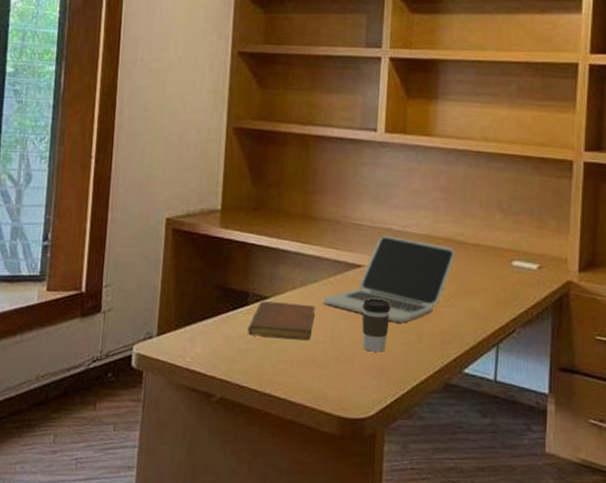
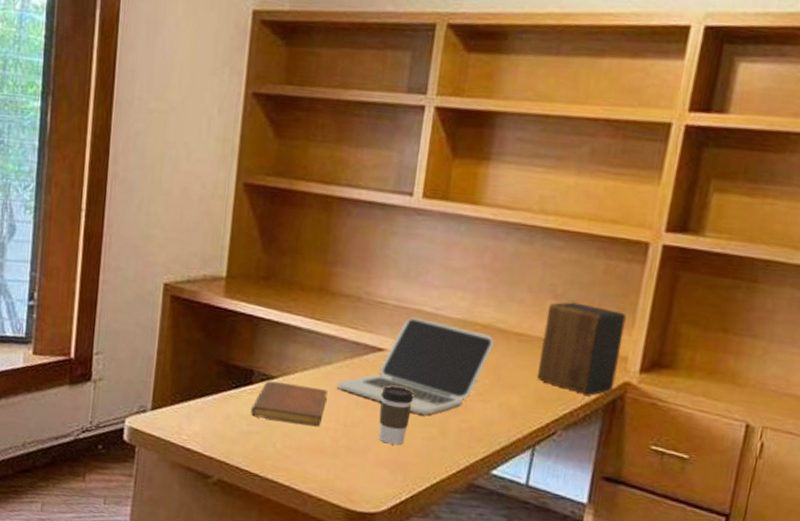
speaker: none [494,214,562,295] -> present [536,302,626,395]

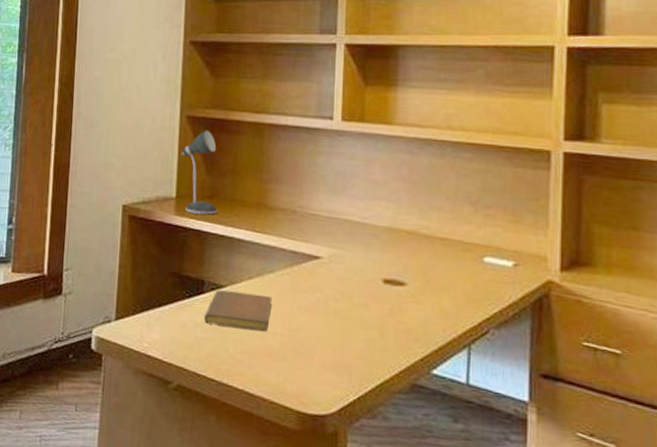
desk lamp: none [236,201,277,298] -> present [182,130,218,215]
laptop: present [338,317,495,415] -> none [281,227,421,318]
coffee cup: present [378,386,415,445] -> none [320,291,352,348]
speaker: present [536,302,626,395] -> none [463,207,540,294]

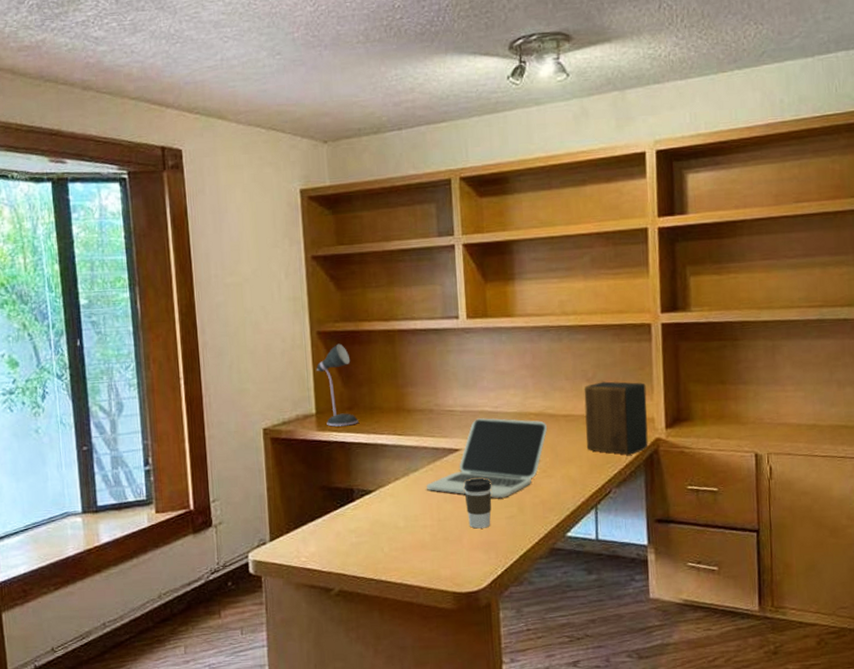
notebook: present [204,290,272,332] -> none [357,492,420,529]
laptop: none [281,227,421,318] -> present [427,418,548,499]
coffee cup: none [320,291,352,348] -> present [464,478,492,529]
speaker: none [463,207,540,294] -> present [584,381,648,455]

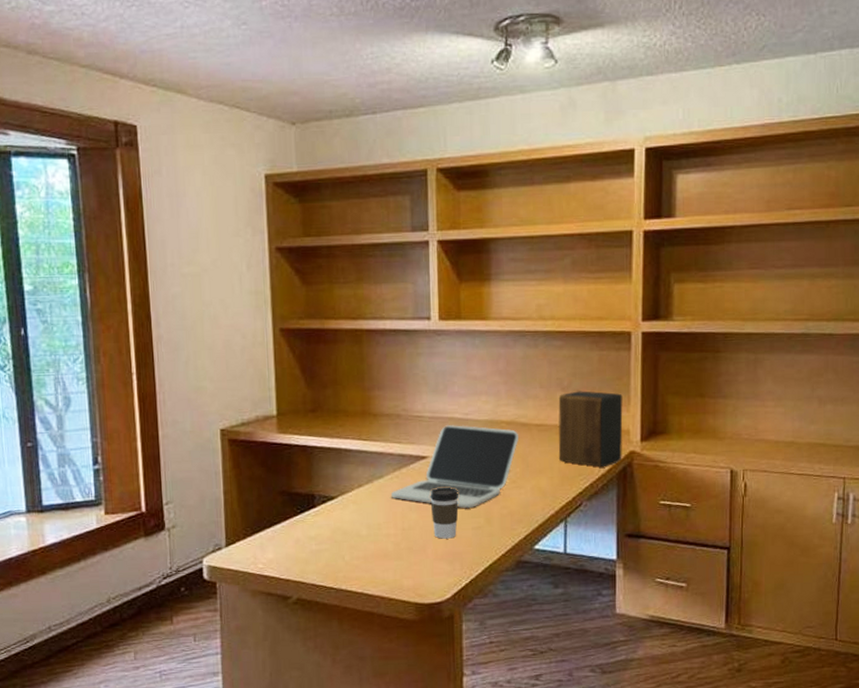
desk lamp: present [317,343,358,427] -> none [279,342,322,430]

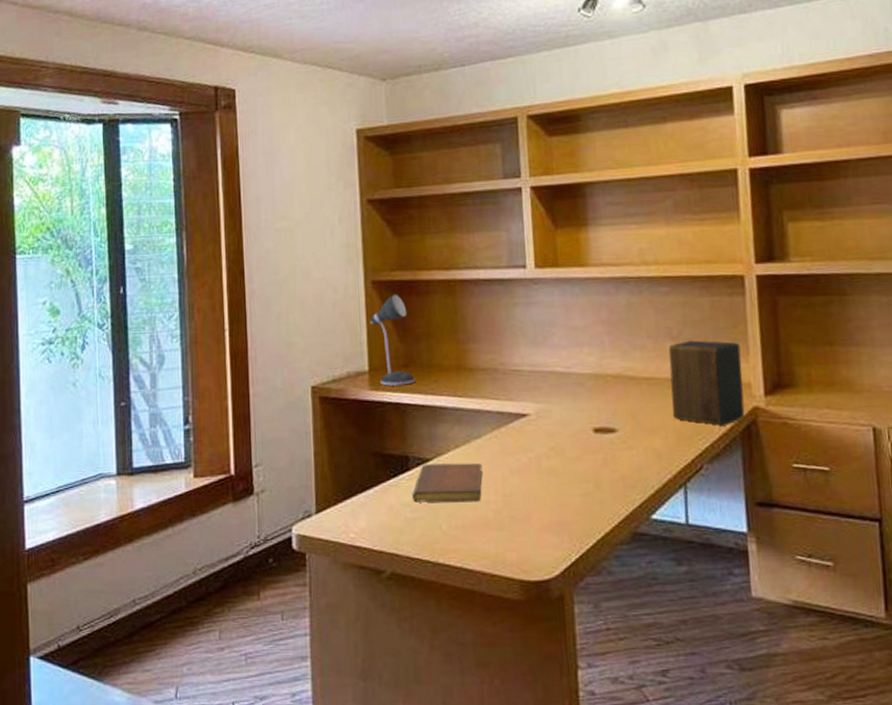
desk lamp: none [279,342,322,430] -> present [370,294,415,386]
notebook: none [318,500,384,536] -> present [412,462,483,503]
laptop: present [391,425,520,509] -> none [490,379,628,473]
coffee cup: present [430,488,459,539] -> none [532,449,565,507]

